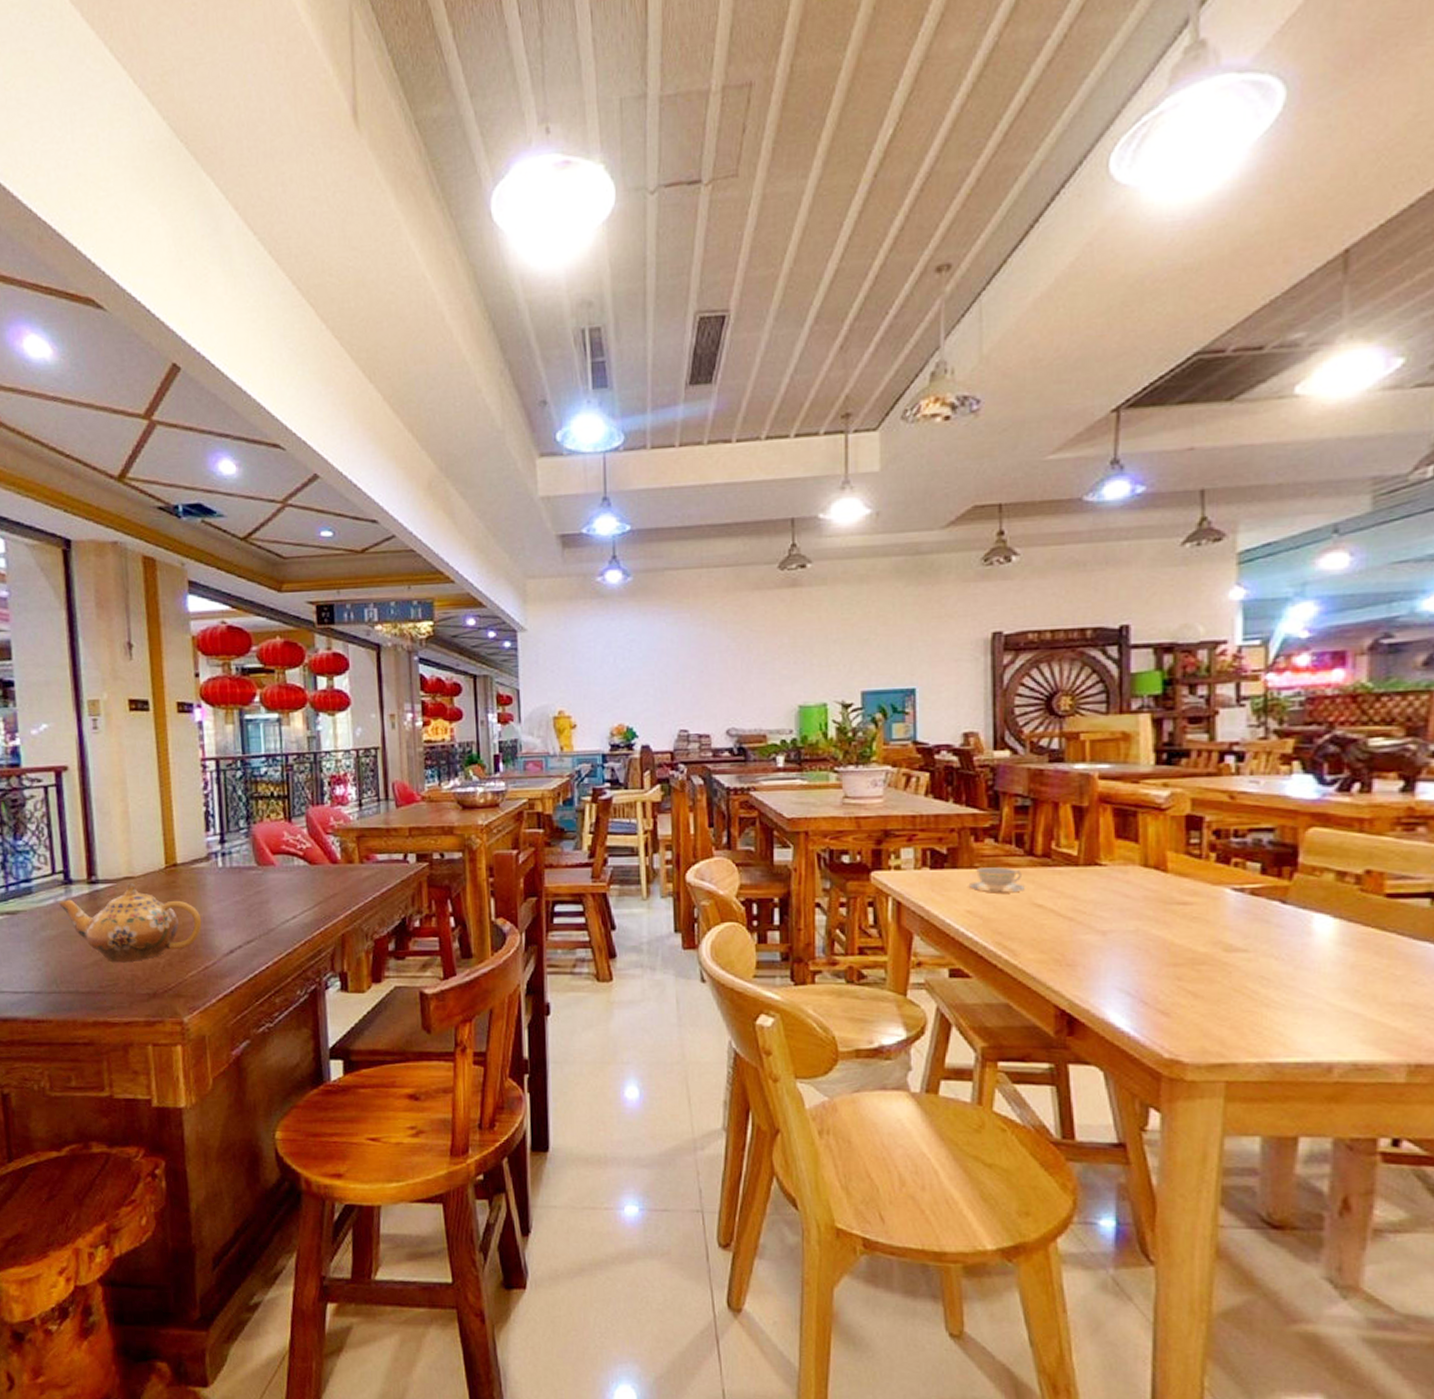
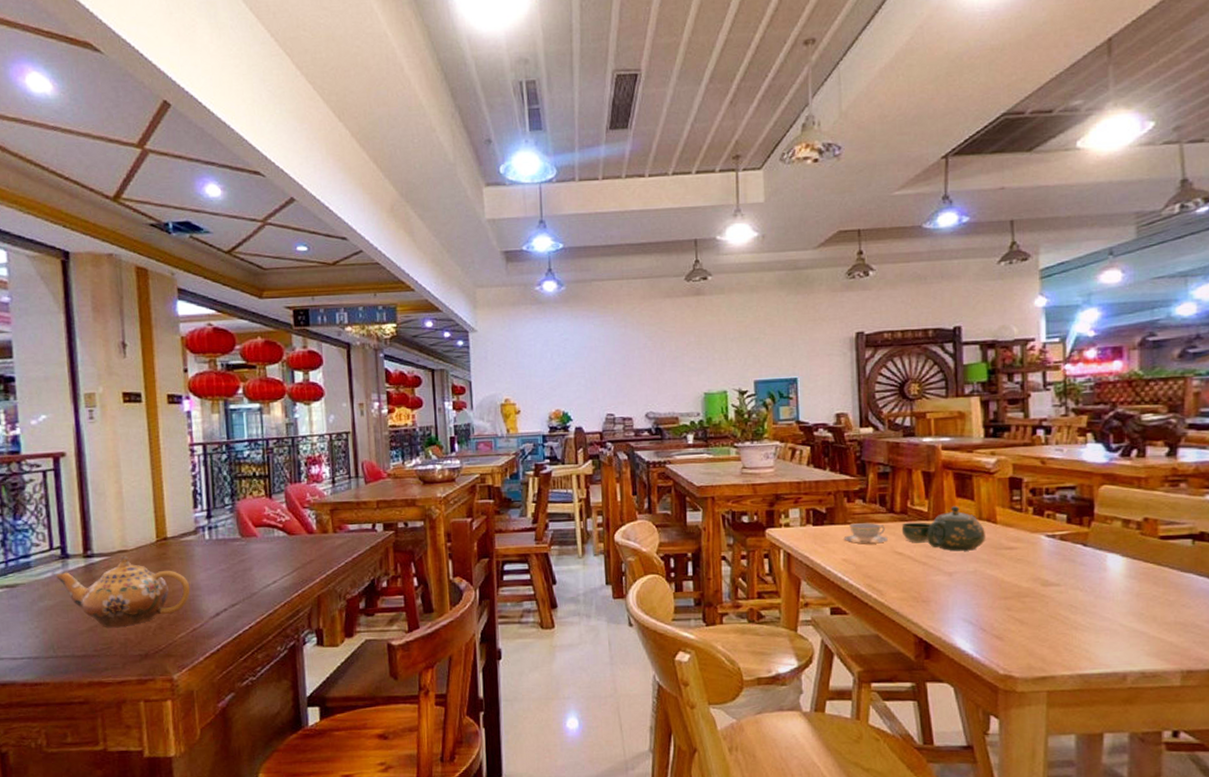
tea set: none [1043,848,1152,905] -> present [901,505,985,551]

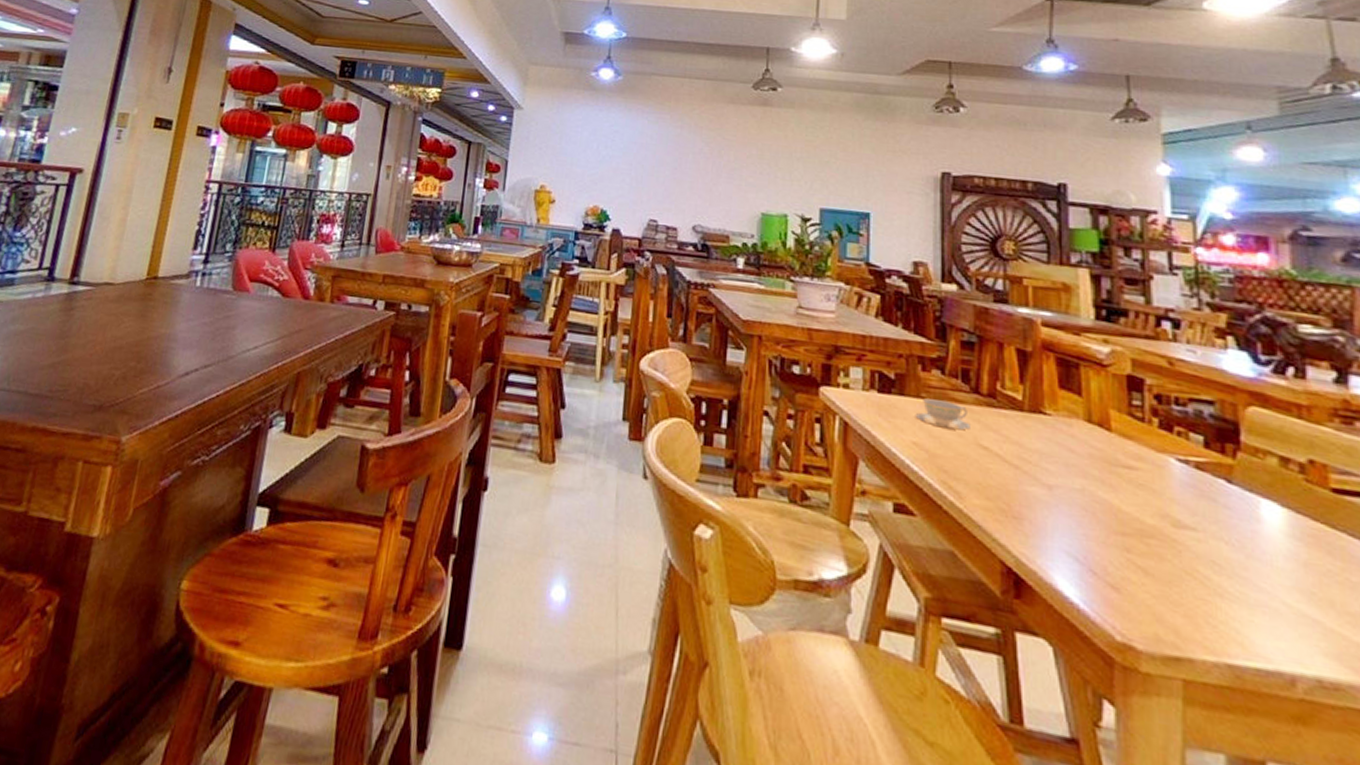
teapot: present [55,556,191,628] -> none [35,289,167,370]
tea set: present [901,505,985,551] -> none [988,398,1096,462]

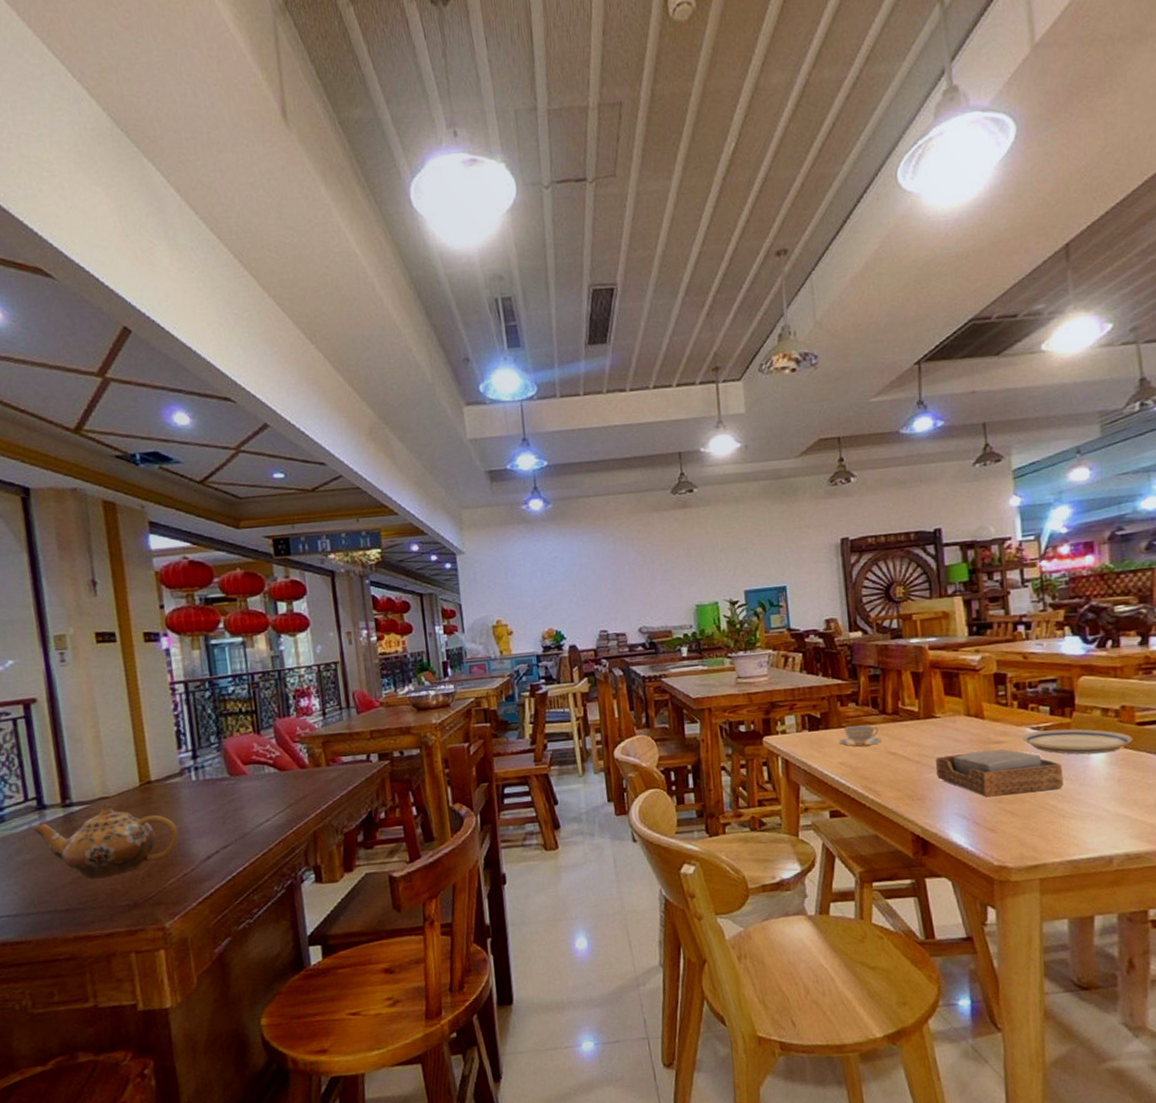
teapot: none [35,289,167,370] -> present [32,803,179,879]
napkin holder: none [1040,466,1222,554] -> present [935,749,1063,797]
plate: none [1162,464,1327,521] -> present [1021,728,1133,755]

